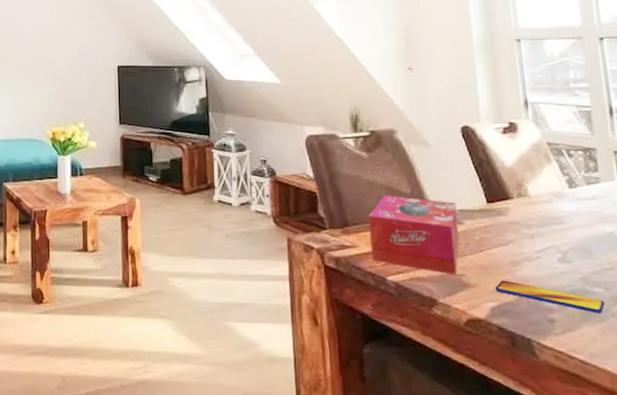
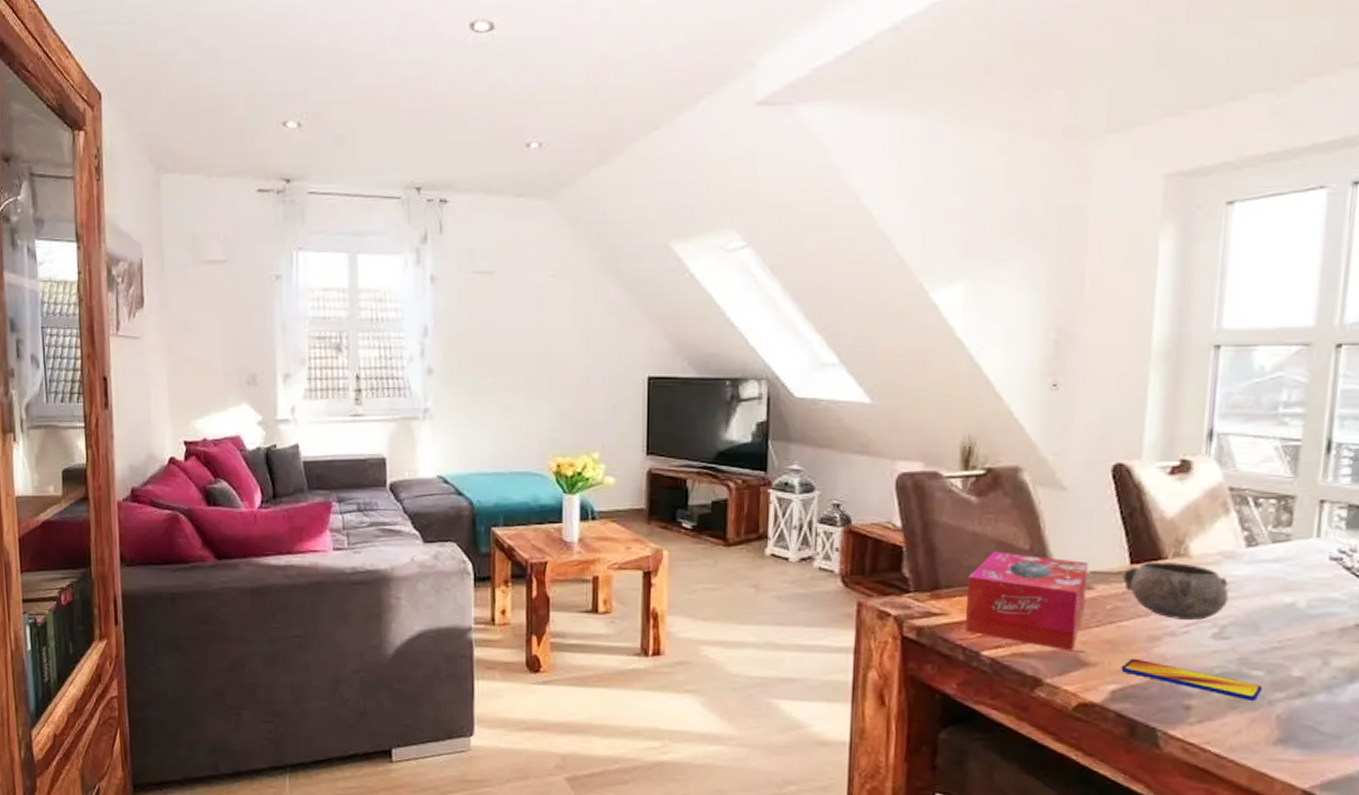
decorative bowl: none [483,201,565,248] -> present [1123,562,1229,621]

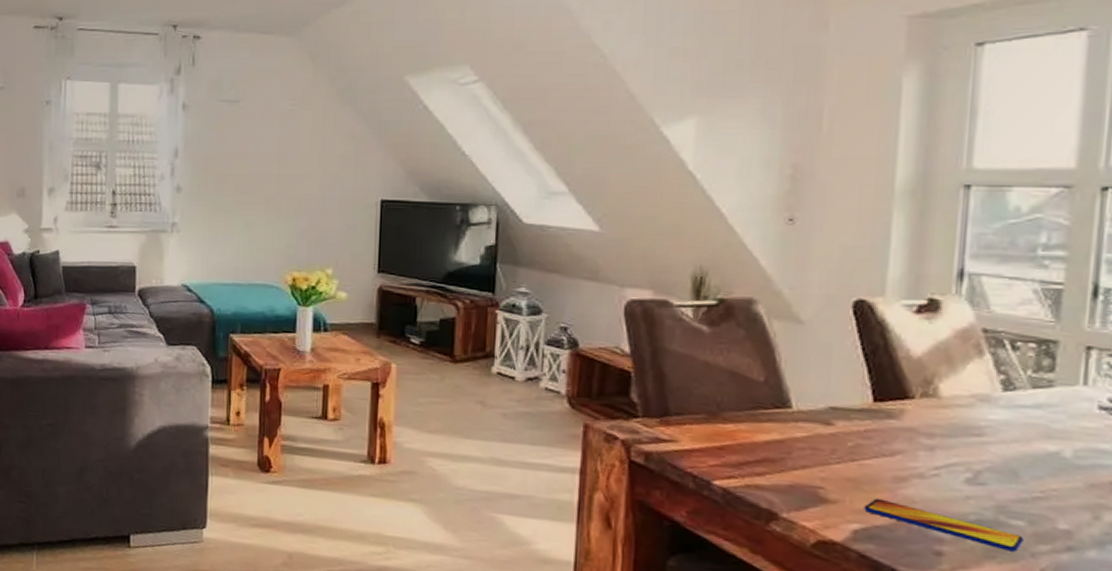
tissue box: present [965,551,1088,652] -> none [696,381,828,487]
decorative bowl: present [1123,562,1229,621] -> none [865,400,984,464]

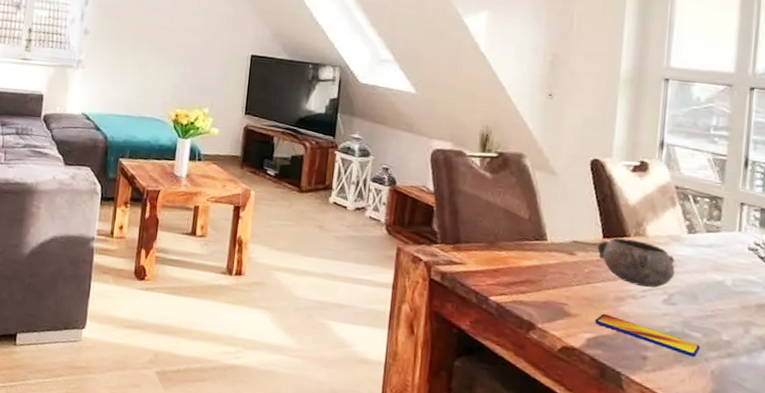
decorative bowl: none [865,400,984,464] -> present [597,237,675,288]

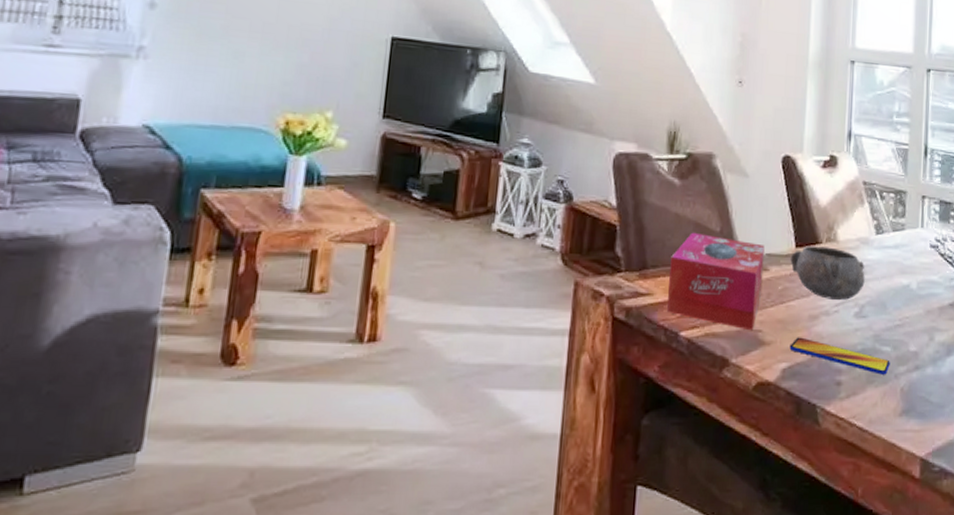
tissue box: none [478,217,572,304] -> present [667,232,765,331]

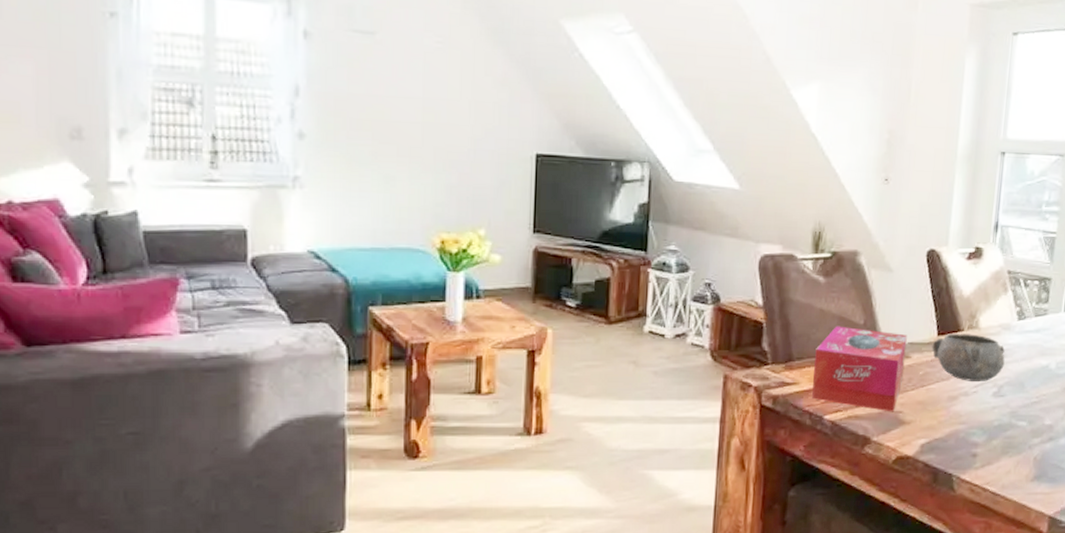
smartphone: present [789,337,890,375] -> none [928,416,1025,446]

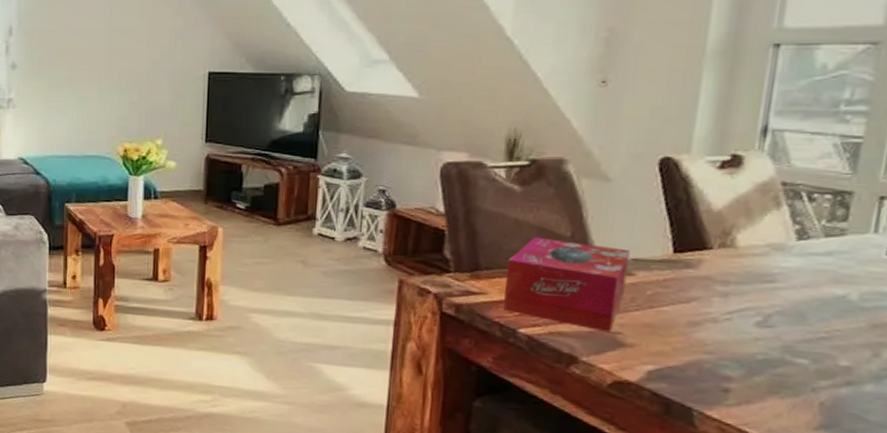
decorative bowl: present [932,334,1005,383] -> none [665,251,776,309]

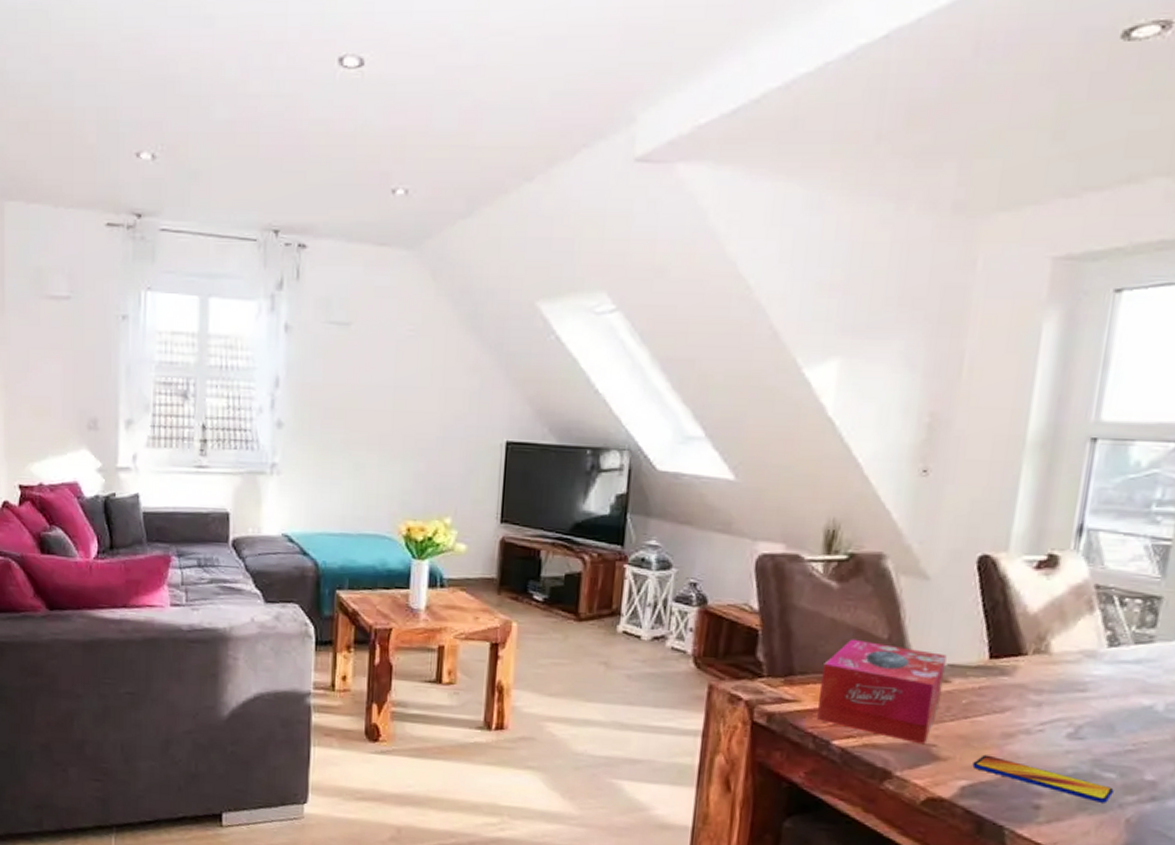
smartphone: none [658,341,806,387] -> present [972,754,1114,803]

